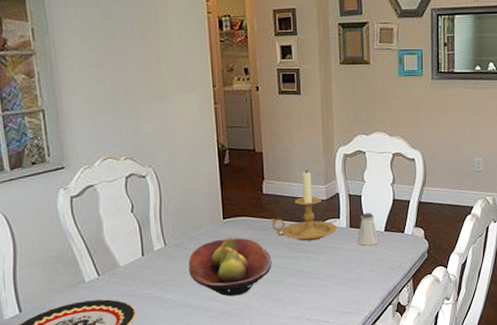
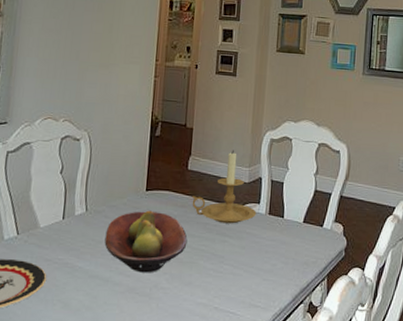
saltshaker: present [358,213,379,246] -> none [275,201,297,236]

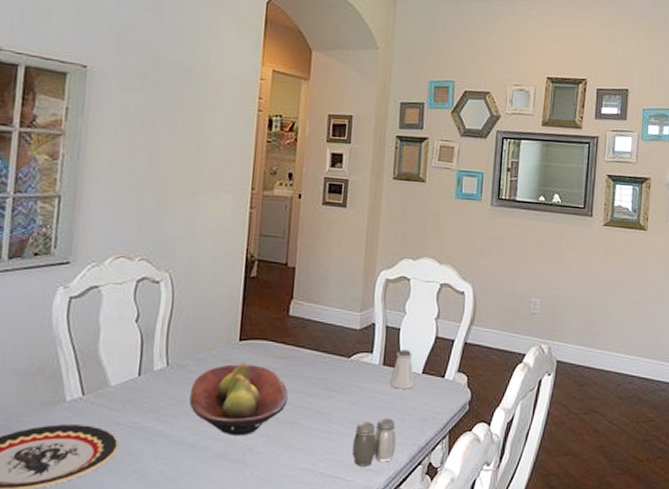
candle holder: present [192,150,257,224] -> none [293,292,369,377]
salt and pepper shaker: none [242,261,281,303] -> present [352,418,396,466]
saltshaker: none [275,201,297,236] -> present [390,350,415,389]

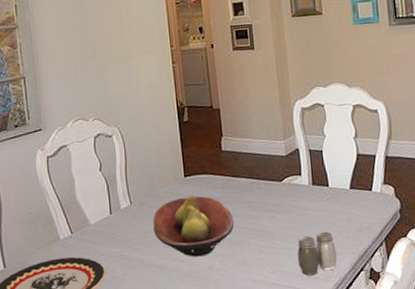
saltshaker: present [390,350,415,389] -> none [321,169,345,205]

